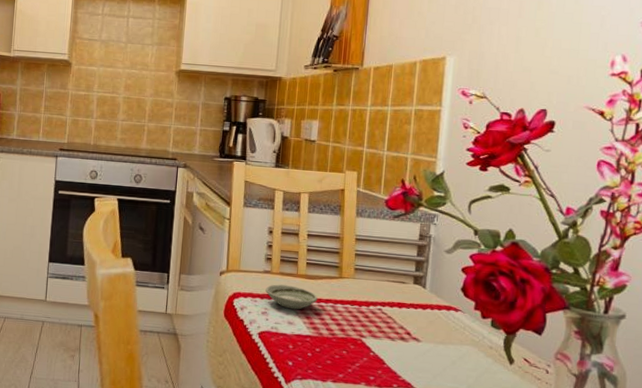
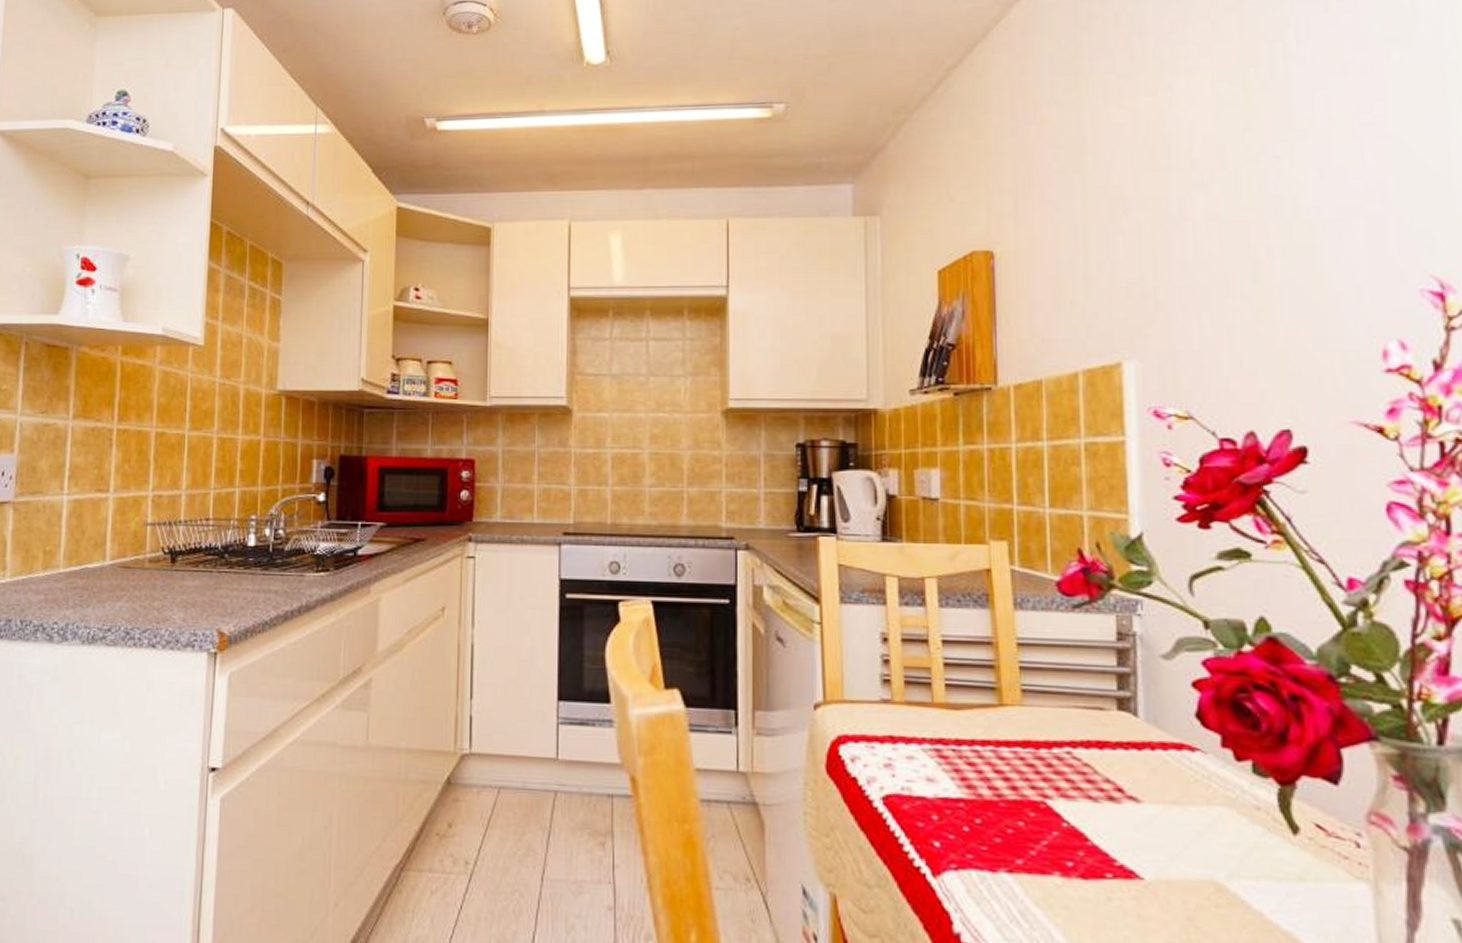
saucer: present [265,284,318,310] -> none [886,719,969,758]

